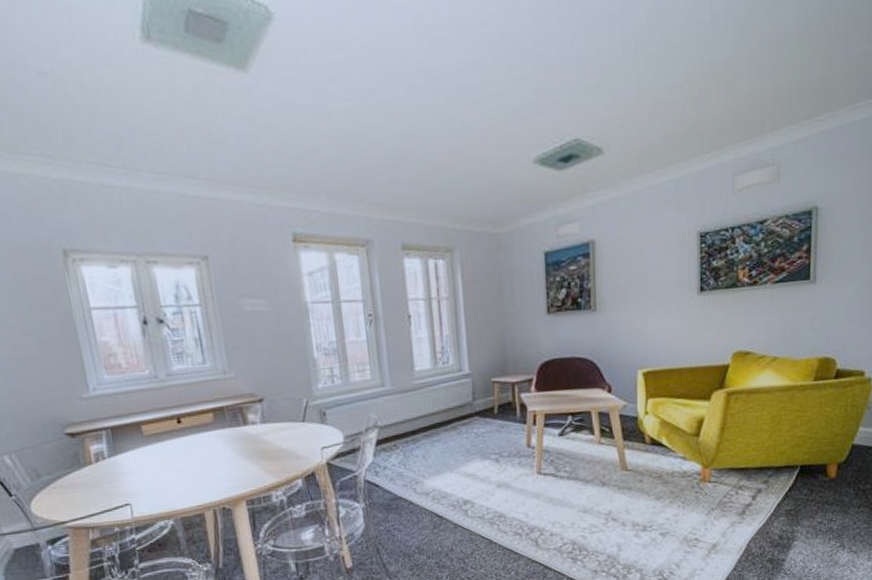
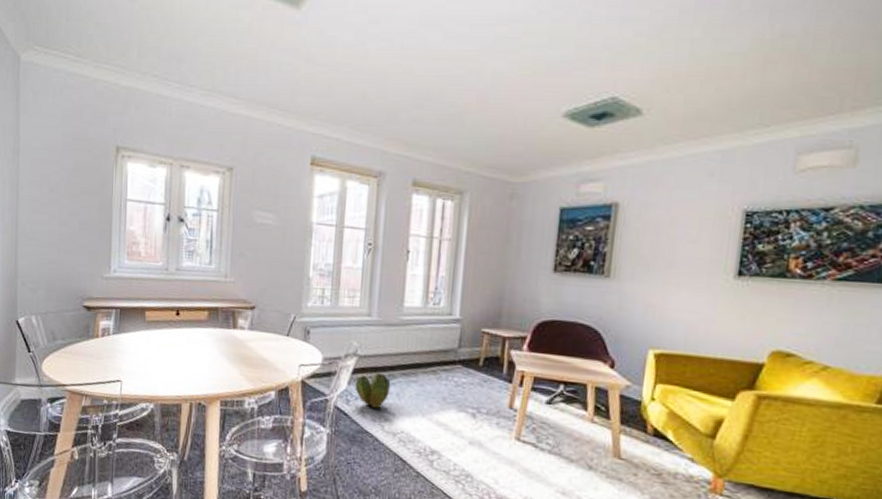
cactus: none [380,439,416,474] -> present [355,372,391,409]

